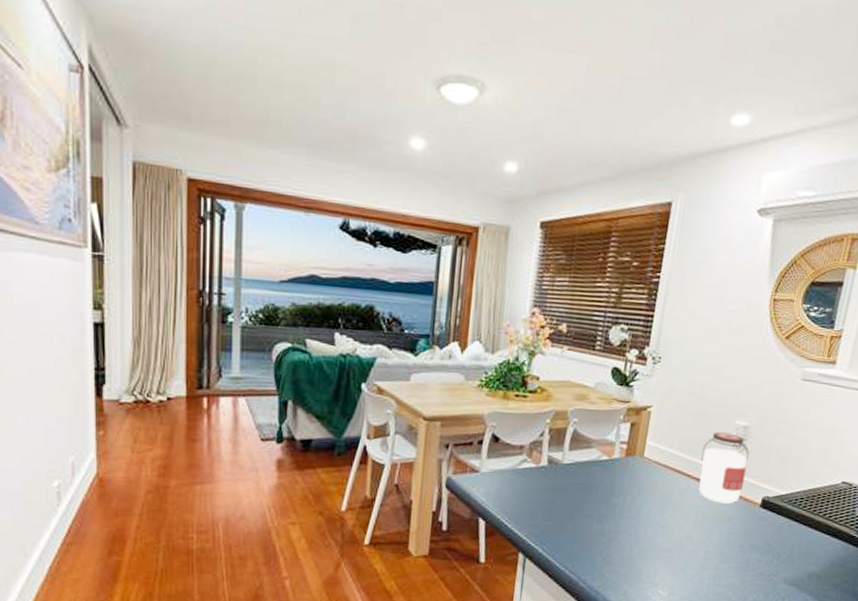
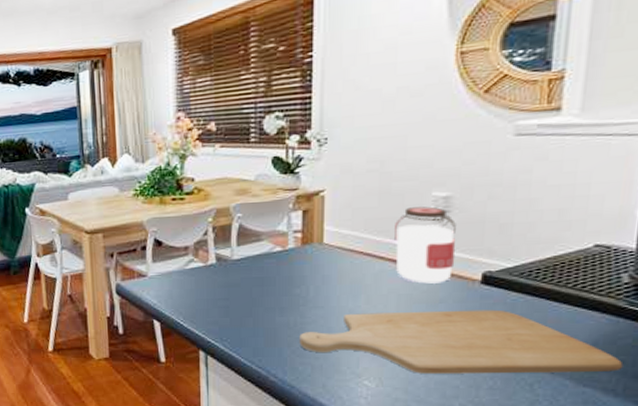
chopping board: none [610,525,847,590] -> present [299,309,624,374]

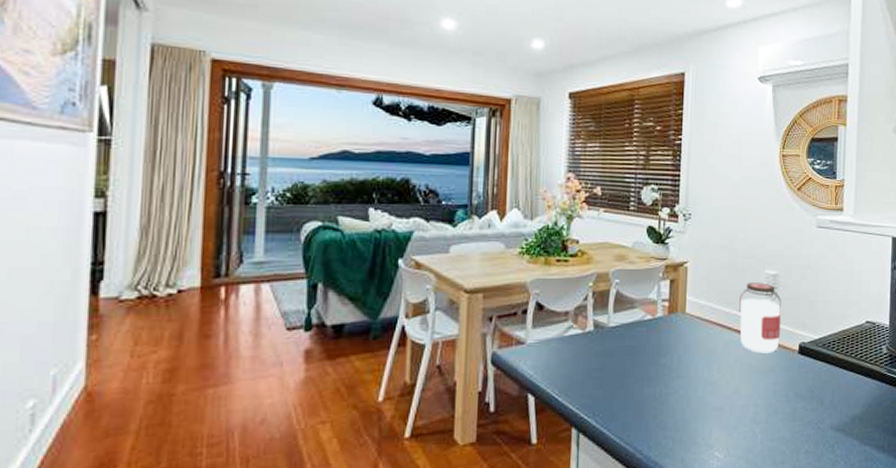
chopping board: present [299,309,624,374] -> none [663,377,887,441]

